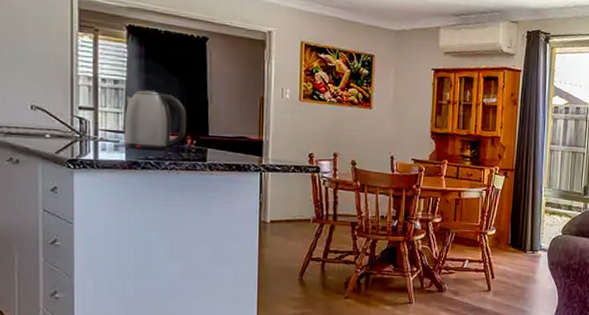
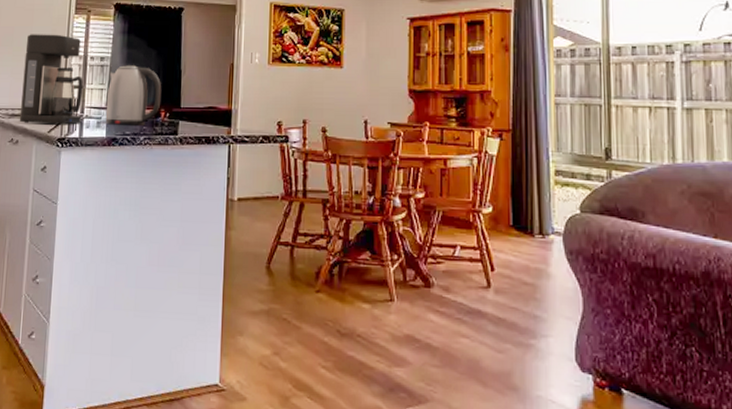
coffee maker: none [18,48,94,146] -> present [19,34,83,125]

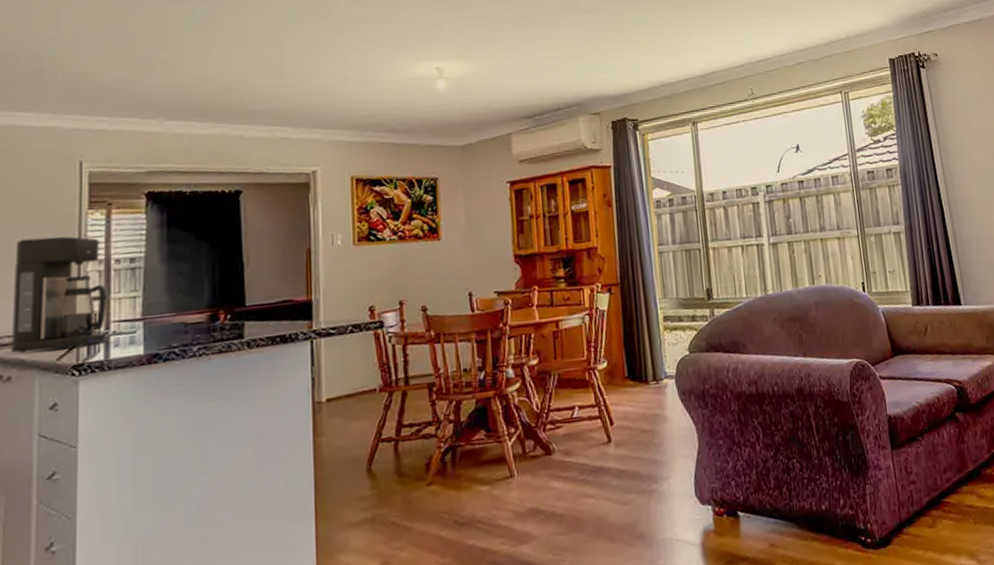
kettle: present [105,64,162,127] -> none [142,263,219,340]

